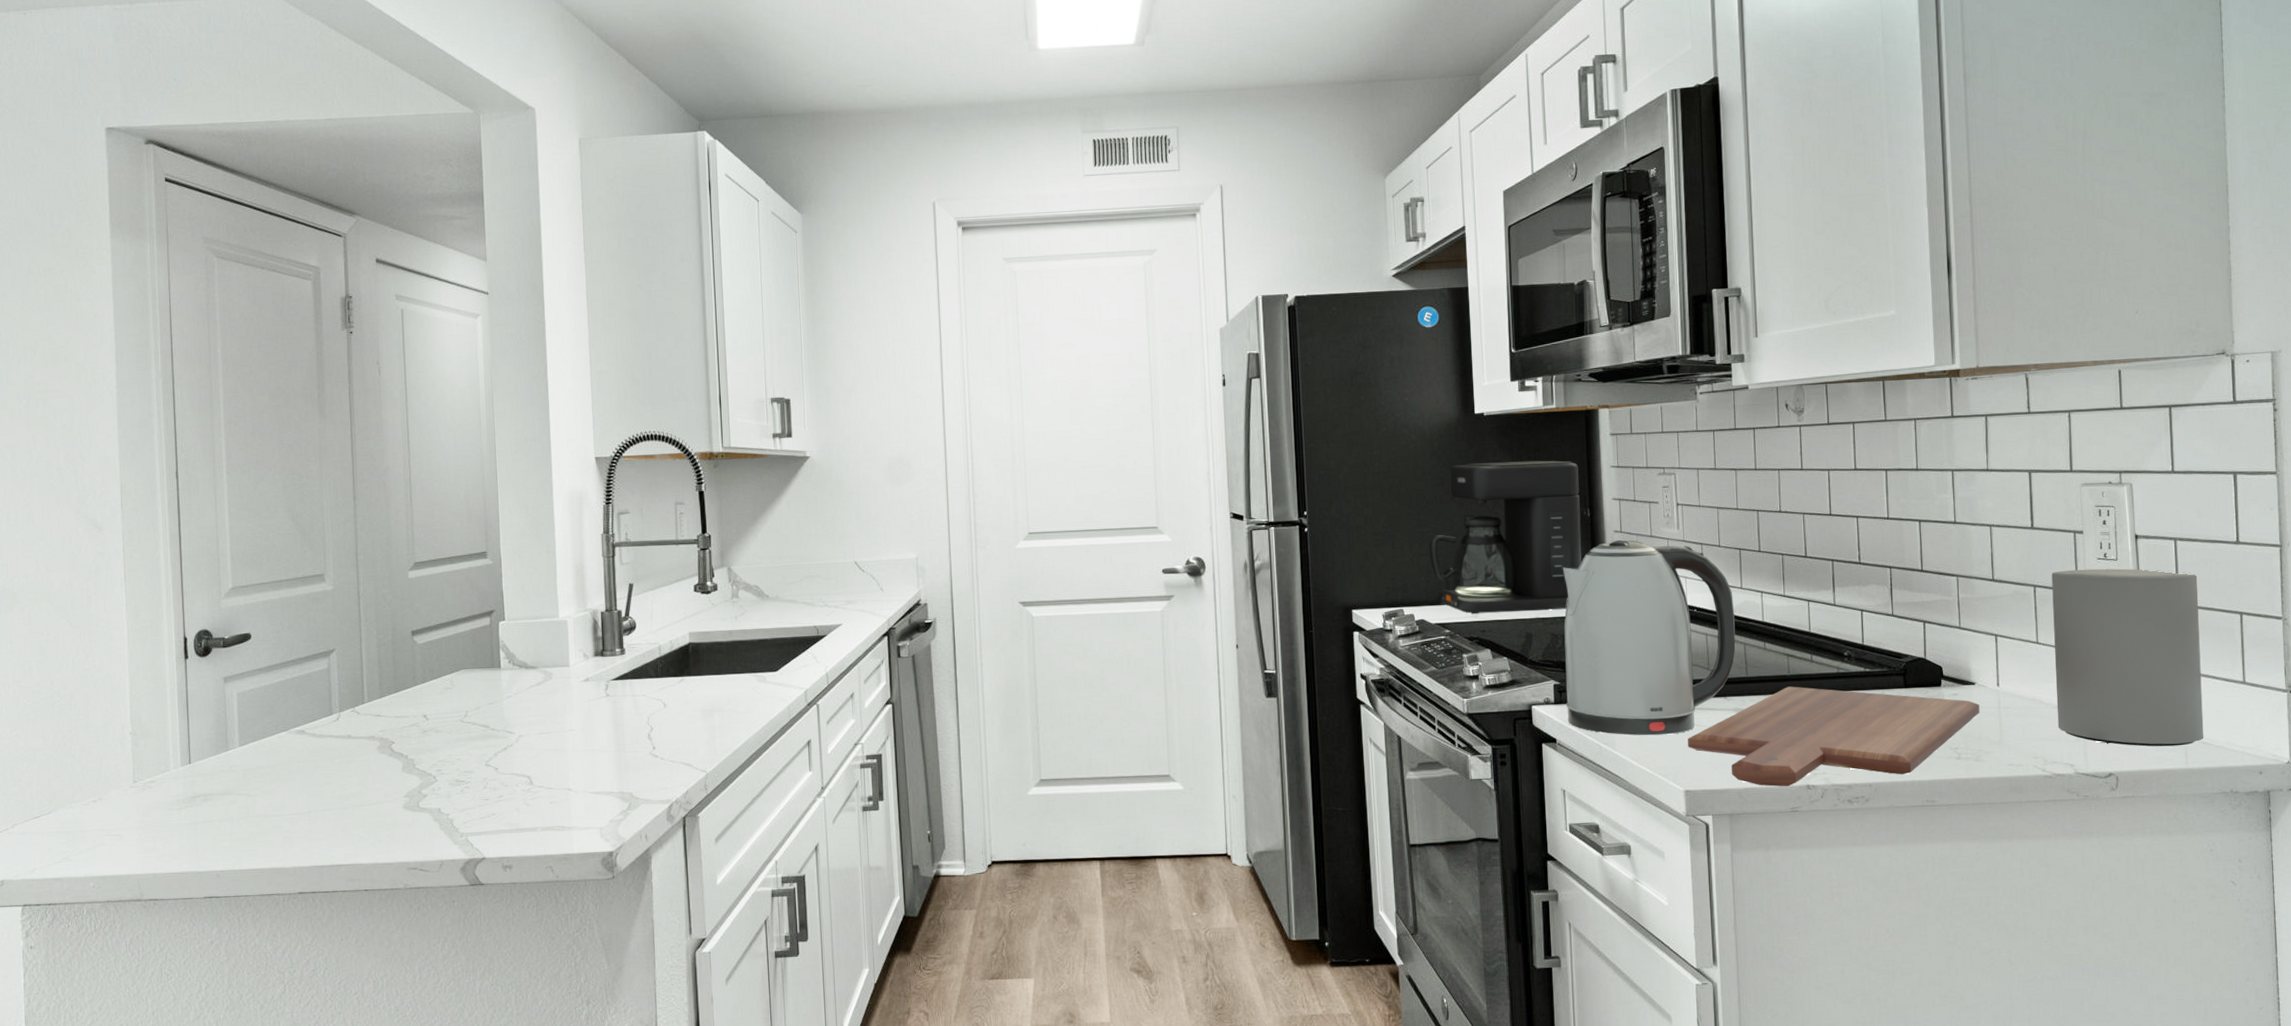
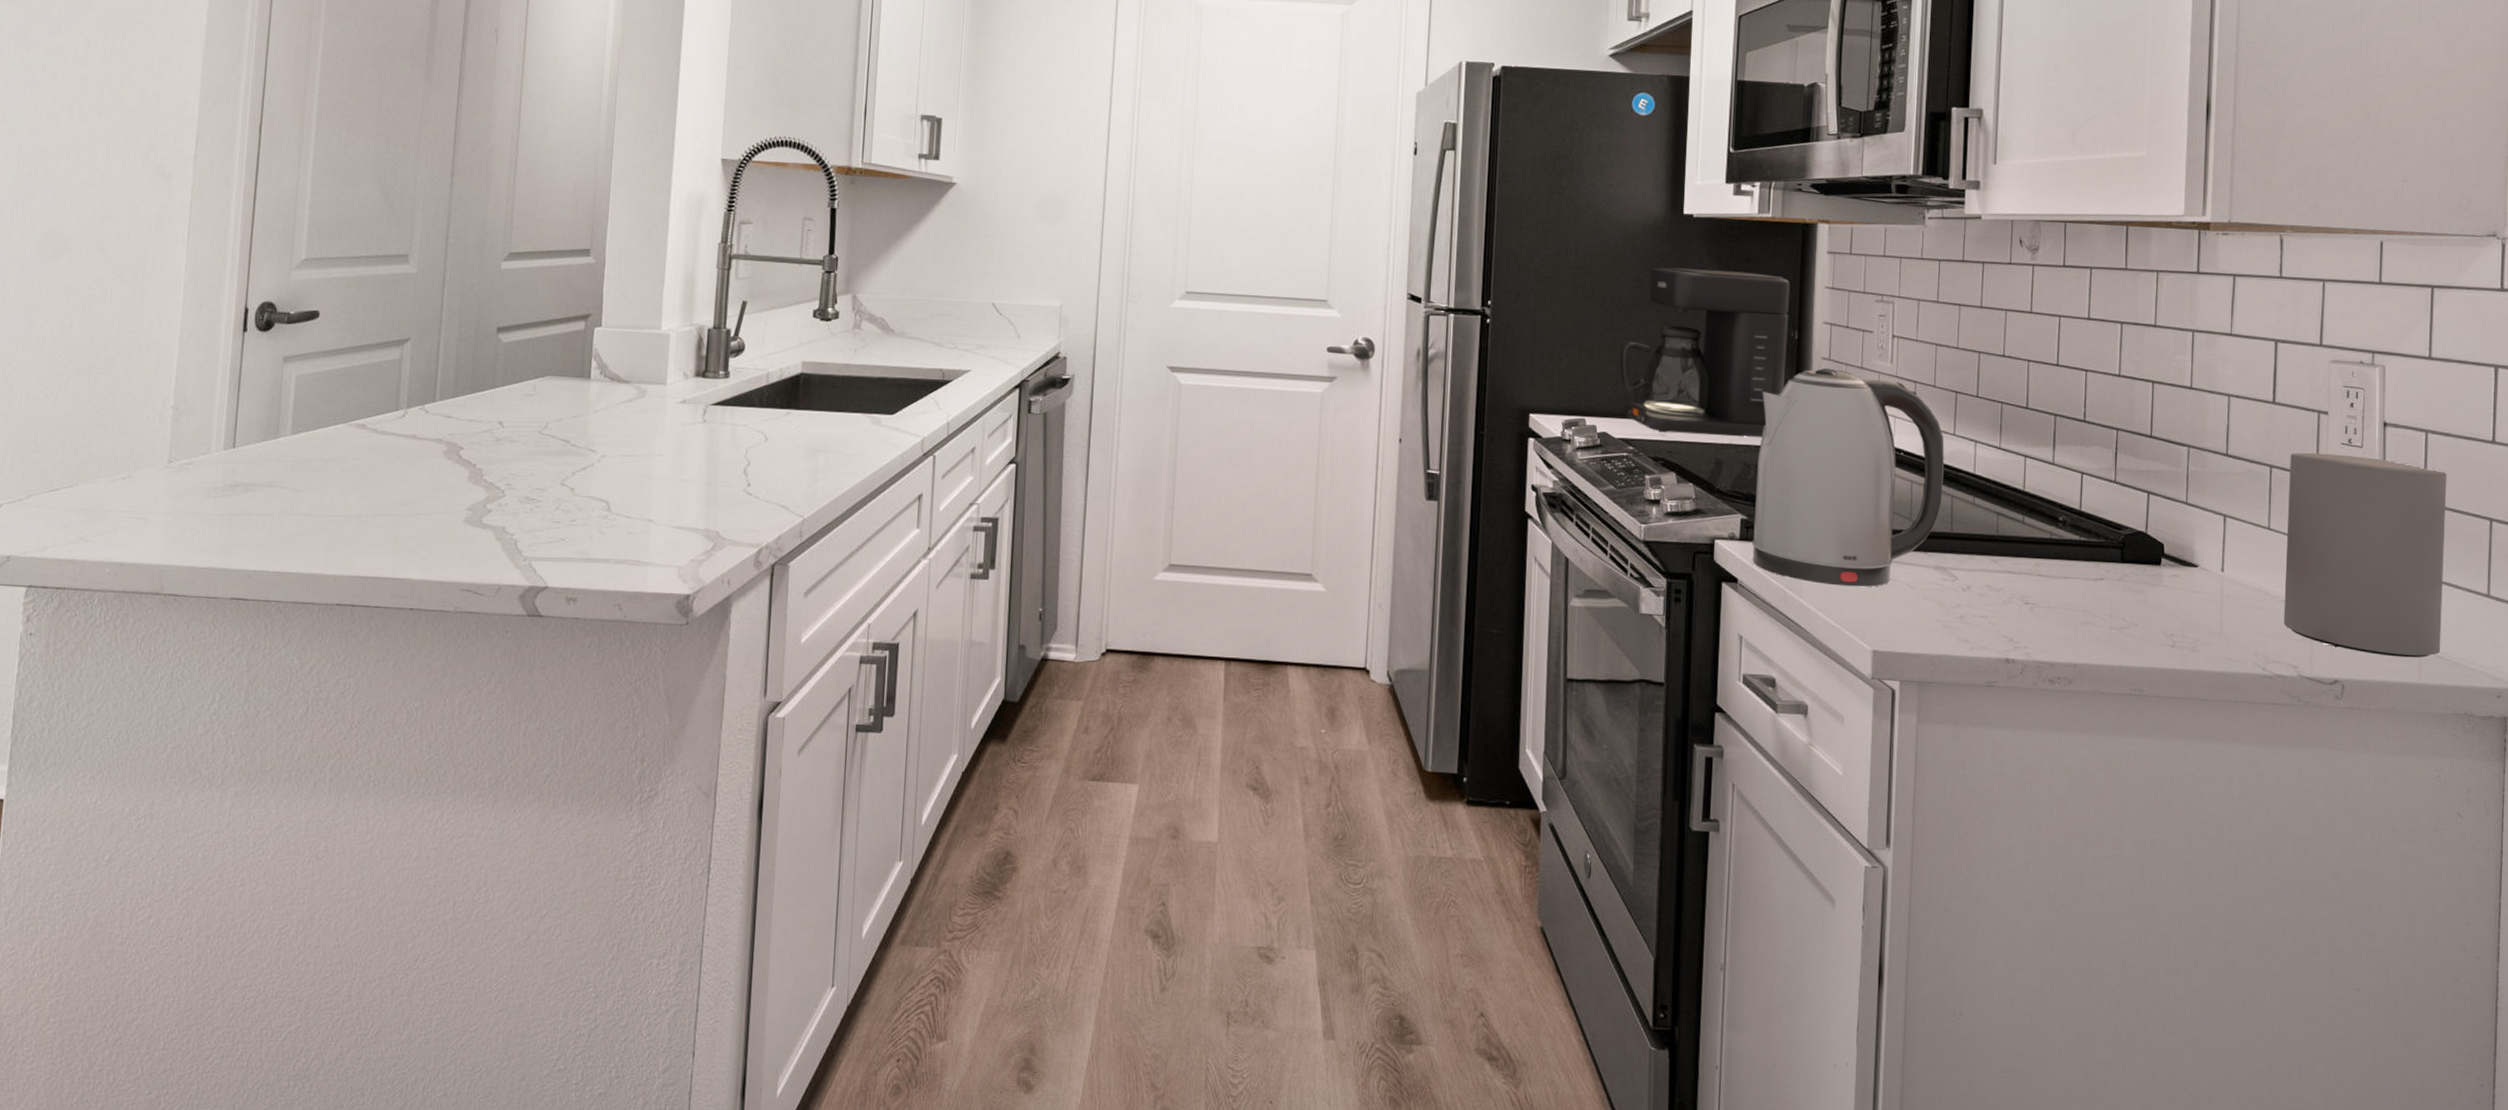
cutting board: present [1688,686,1980,787] -> none [1880,548,2201,658]

